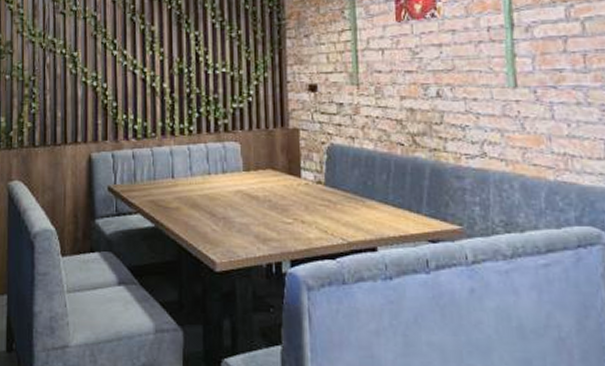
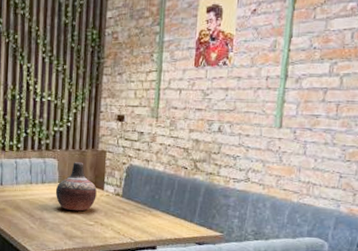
vase: none [240,144,293,206] -> present [55,162,97,211]

